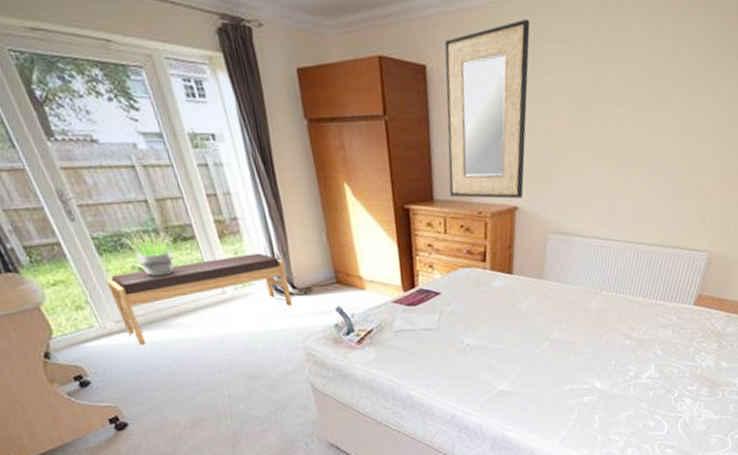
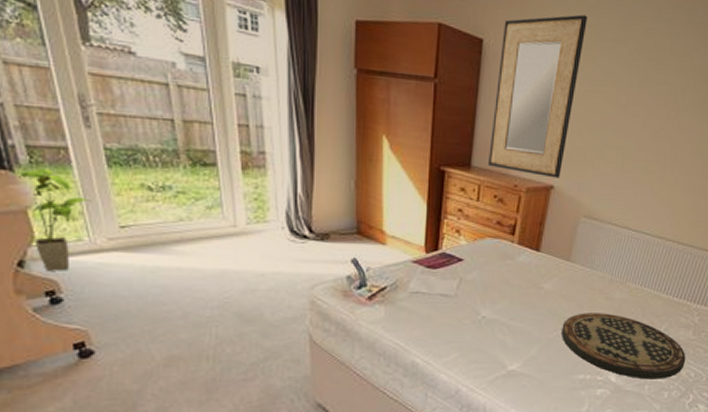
house plant: none [24,265,93,359] -> present [19,168,92,271]
bench: present [106,253,293,346] -> none [109,189,307,269]
potted plant: present [122,231,175,276] -> none [137,151,195,198]
tray: none [543,324,668,382] -> present [562,313,686,380]

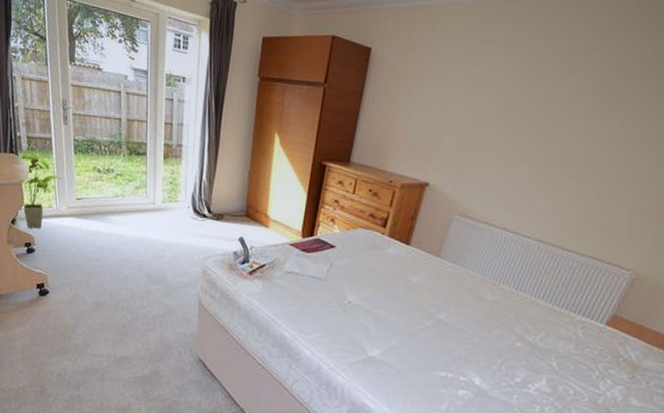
home mirror: present [487,14,588,178] -> none [365,21,478,176]
tray: present [562,313,686,380] -> none [425,309,565,391]

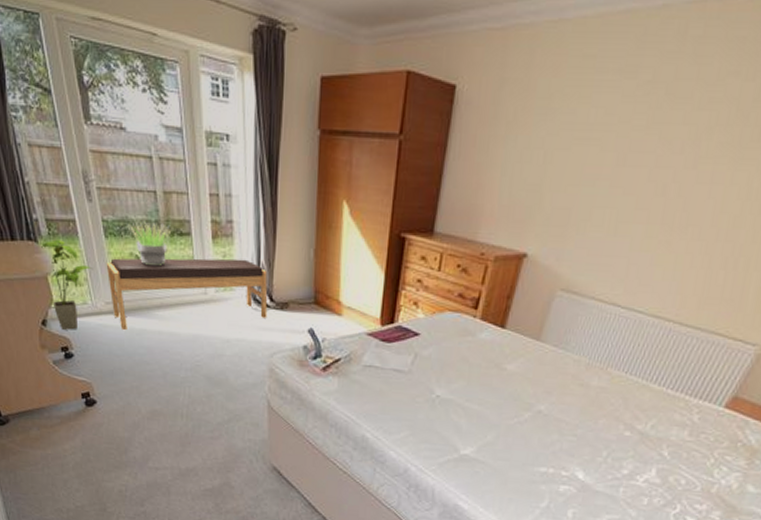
bench: none [72,170,208,232] -> present [106,258,268,331]
potted plant: none [94,142,132,179] -> present [127,222,173,267]

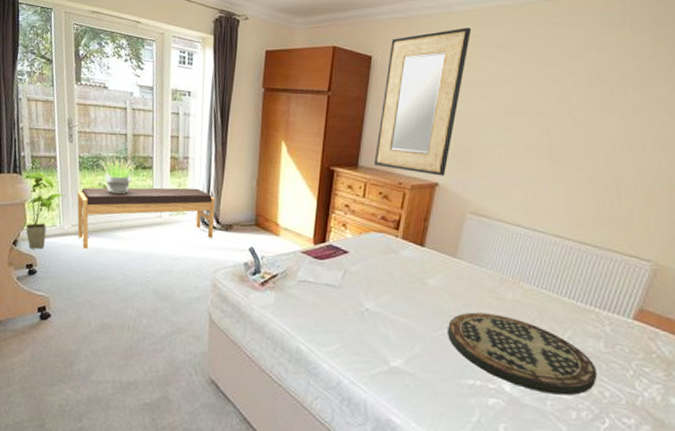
home mirror: none [452,43,588,245] -> present [373,27,472,176]
tray: none [523,399,677,483] -> present [448,312,597,396]

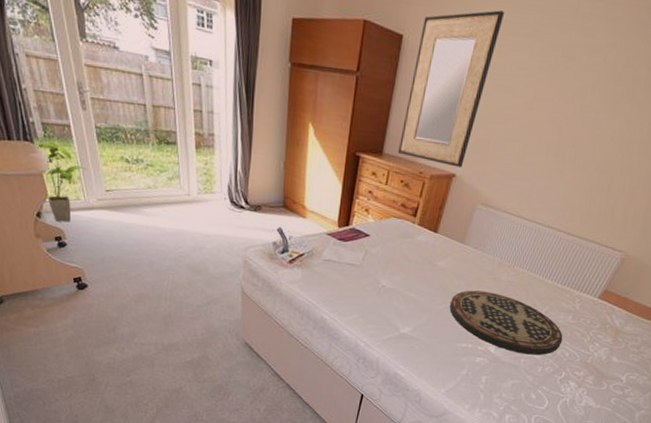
bench: present [77,187,216,250] -> none [98,160,244,225]
potted plant: present [99,158,138,194] -> none [118,130,161,170]

